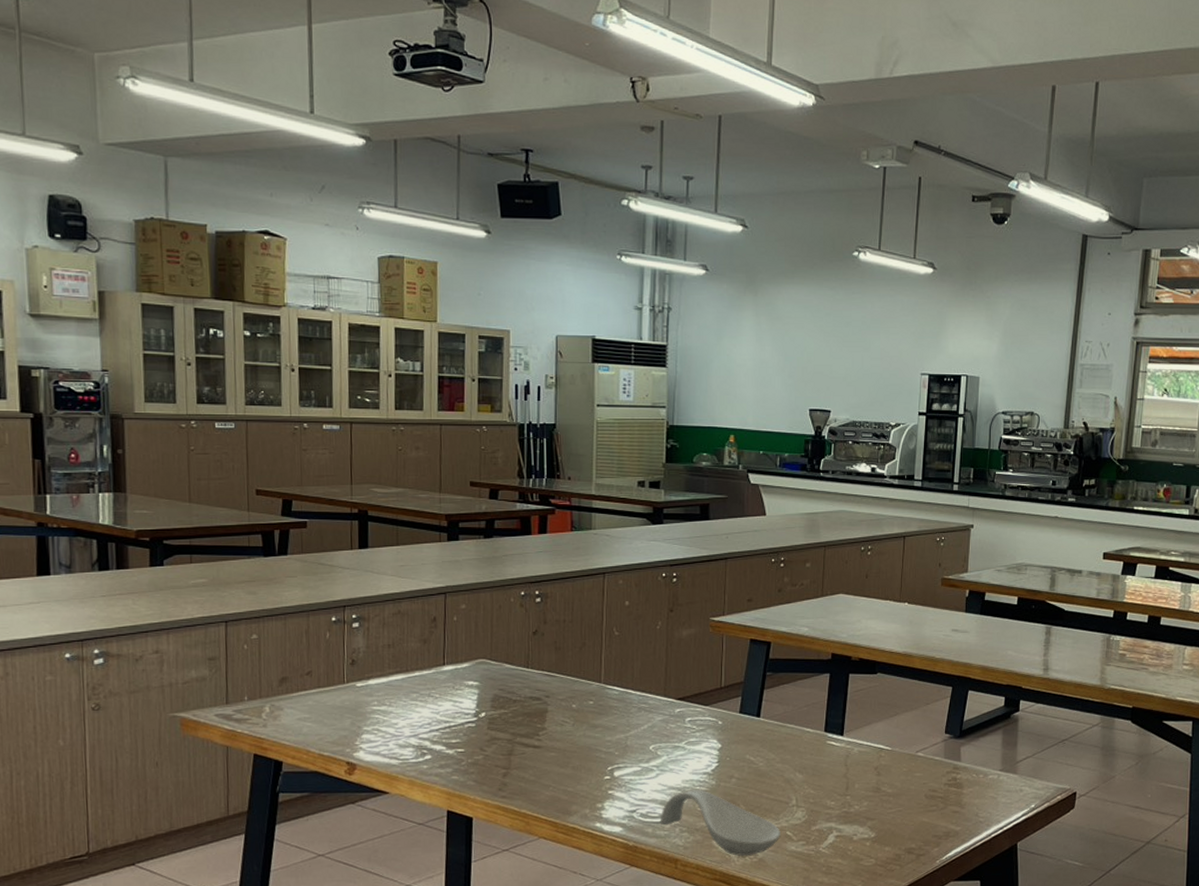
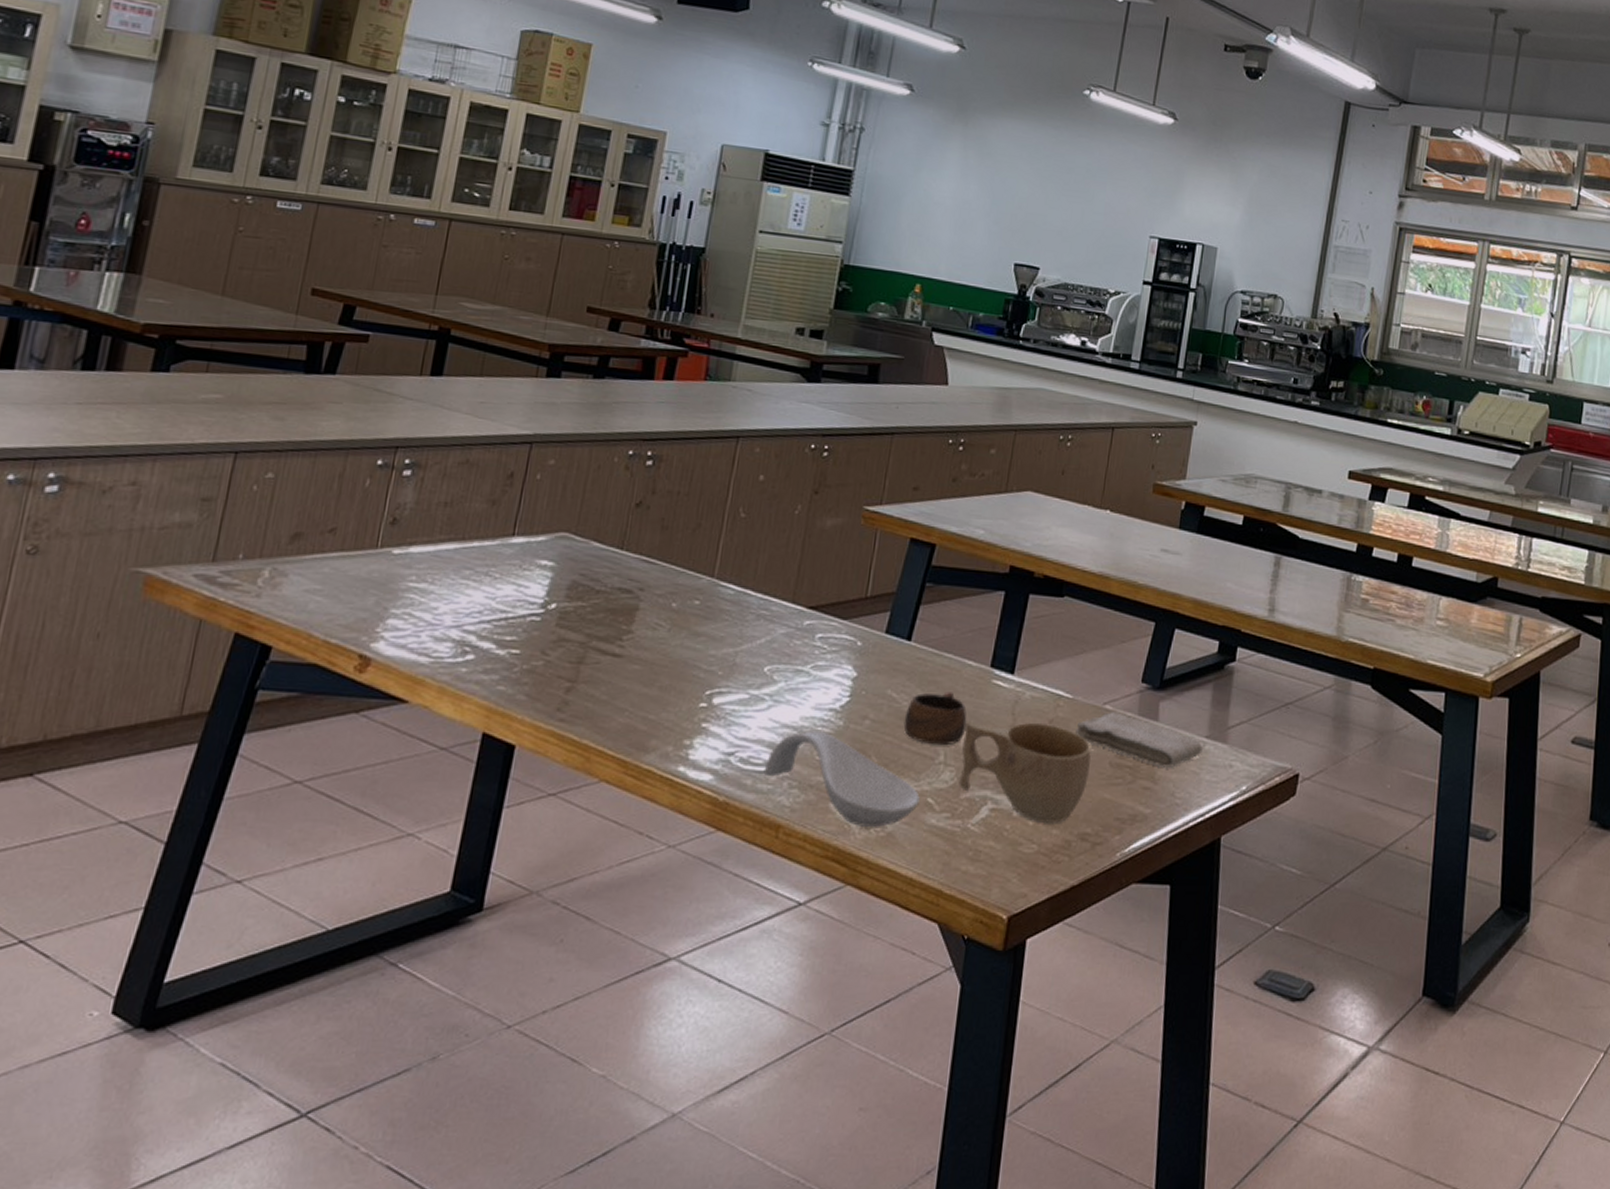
cup: none [762,753,810,793] -> present [903,691,967,746]
cup: none [809,771,911,843] -> present [959,720,1092,823]
washcloth: none [896,757,998,796] -> present [1075,712,1203,768]

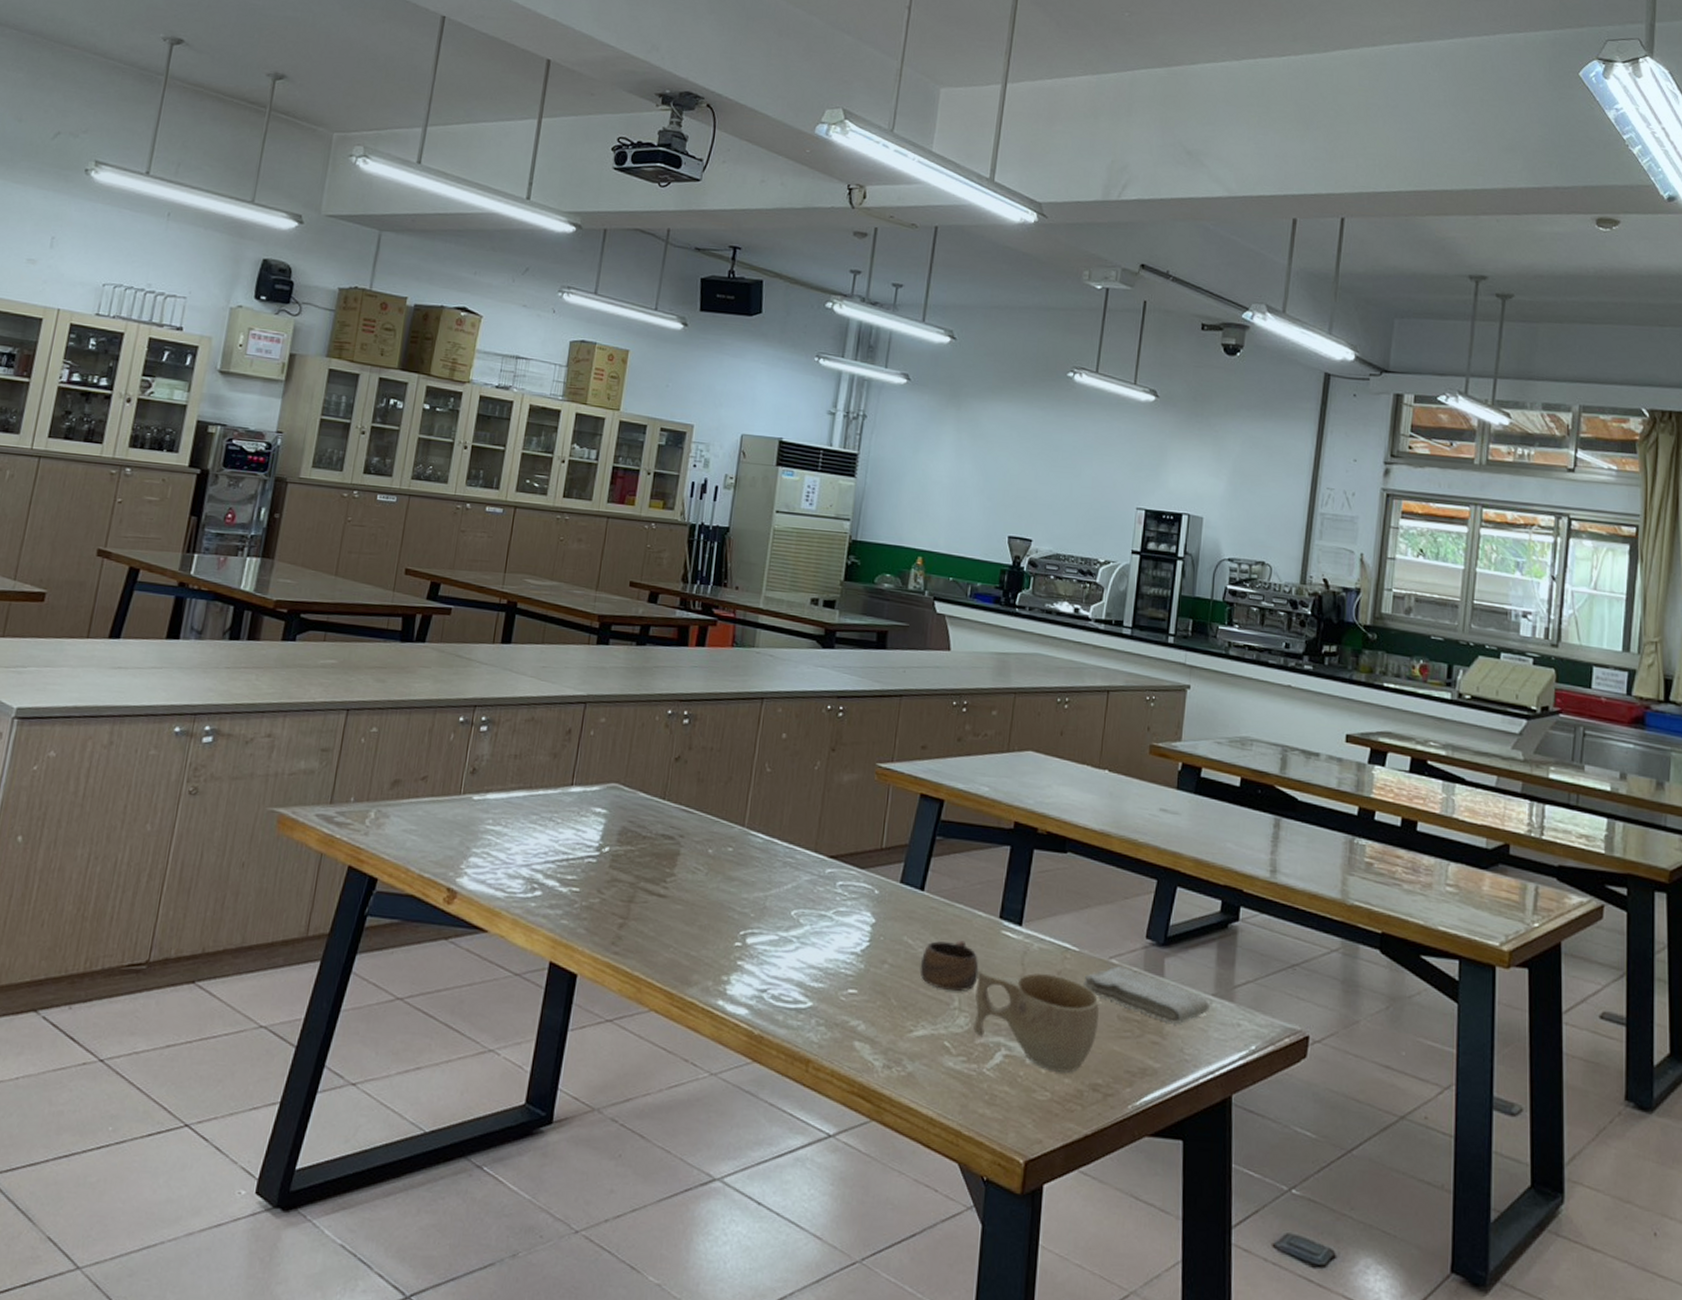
spoon rest: present [763,731,920,827] -> none [793,972,937,1067]

